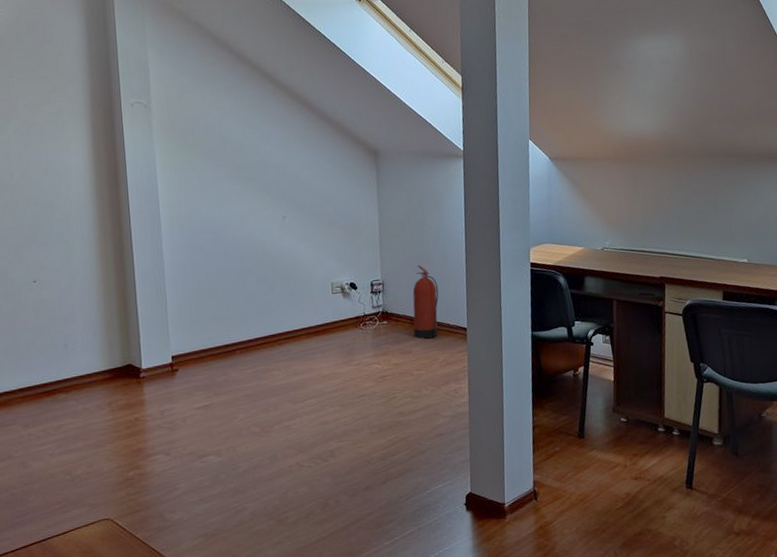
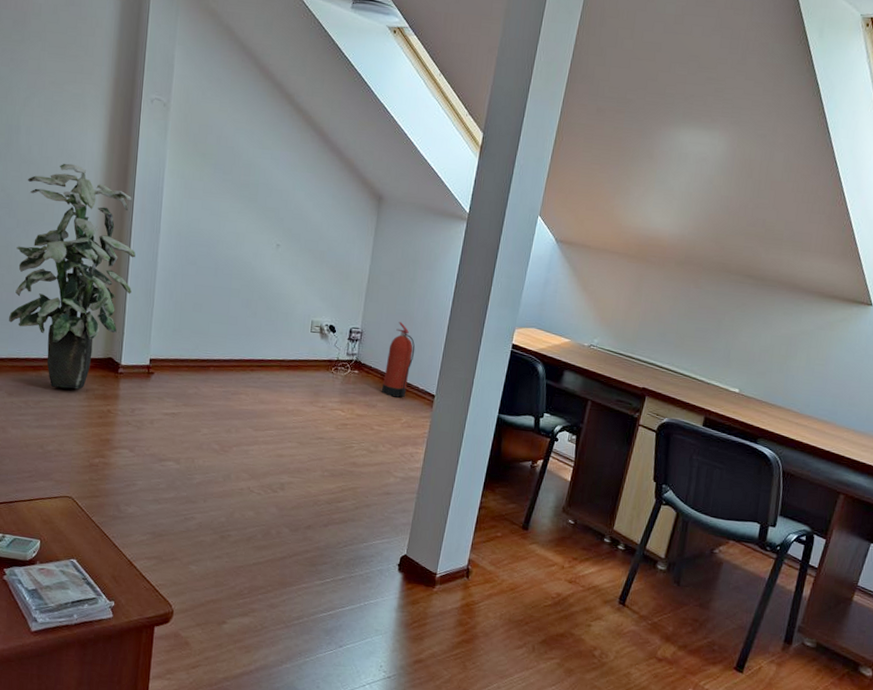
indoor plant: none [11,180,141,408] -> present [9,163,136,389]

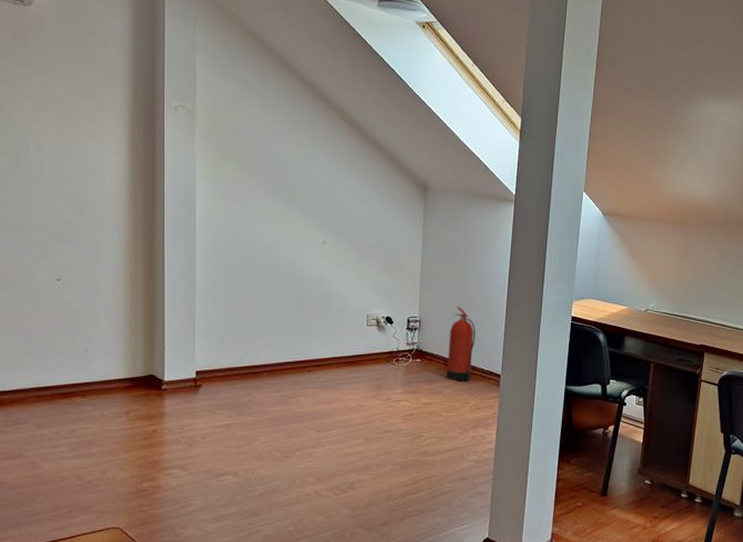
indoor plant: present [9,163,136,389] -> none [31,178,171,413]

